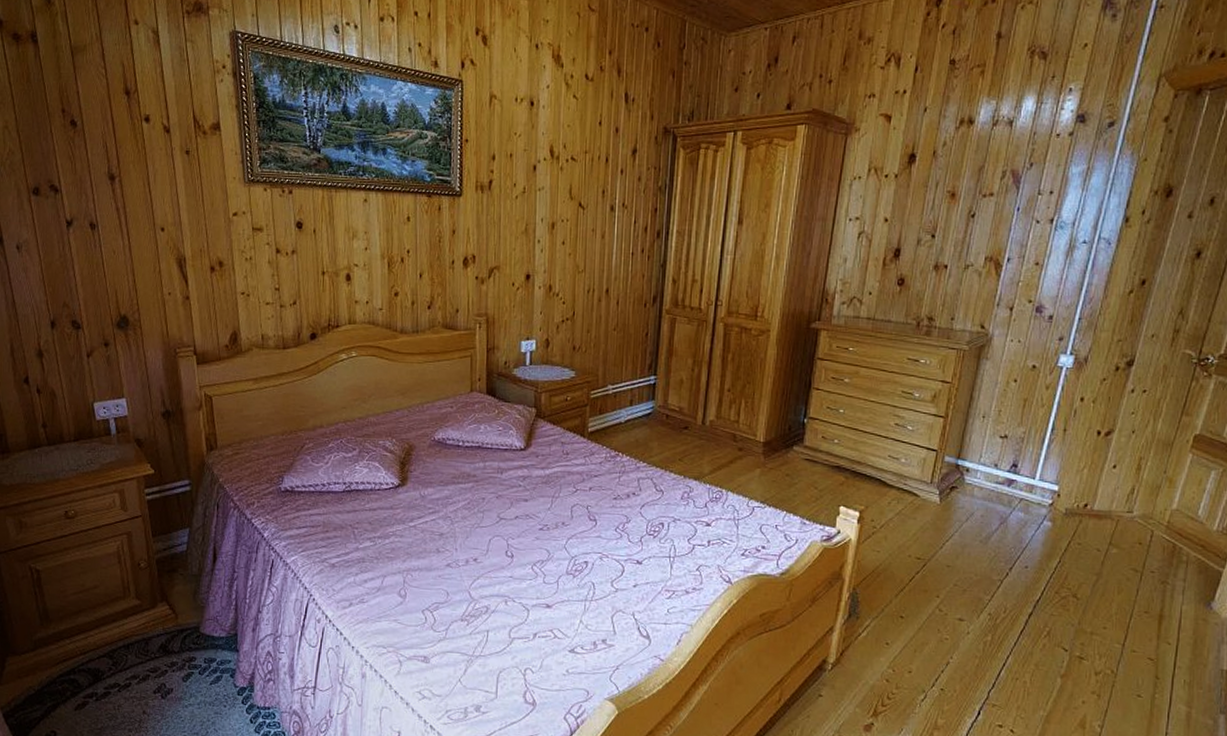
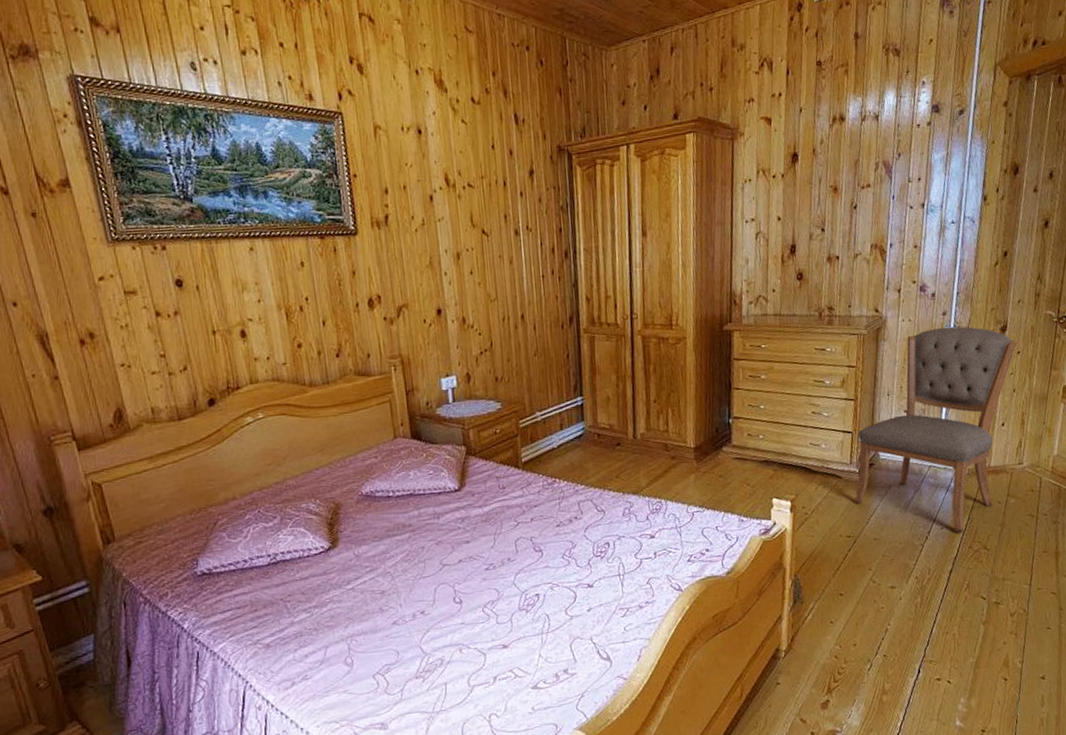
chair: none [930,353,1145,575] -> present [855,326,1018,533]

